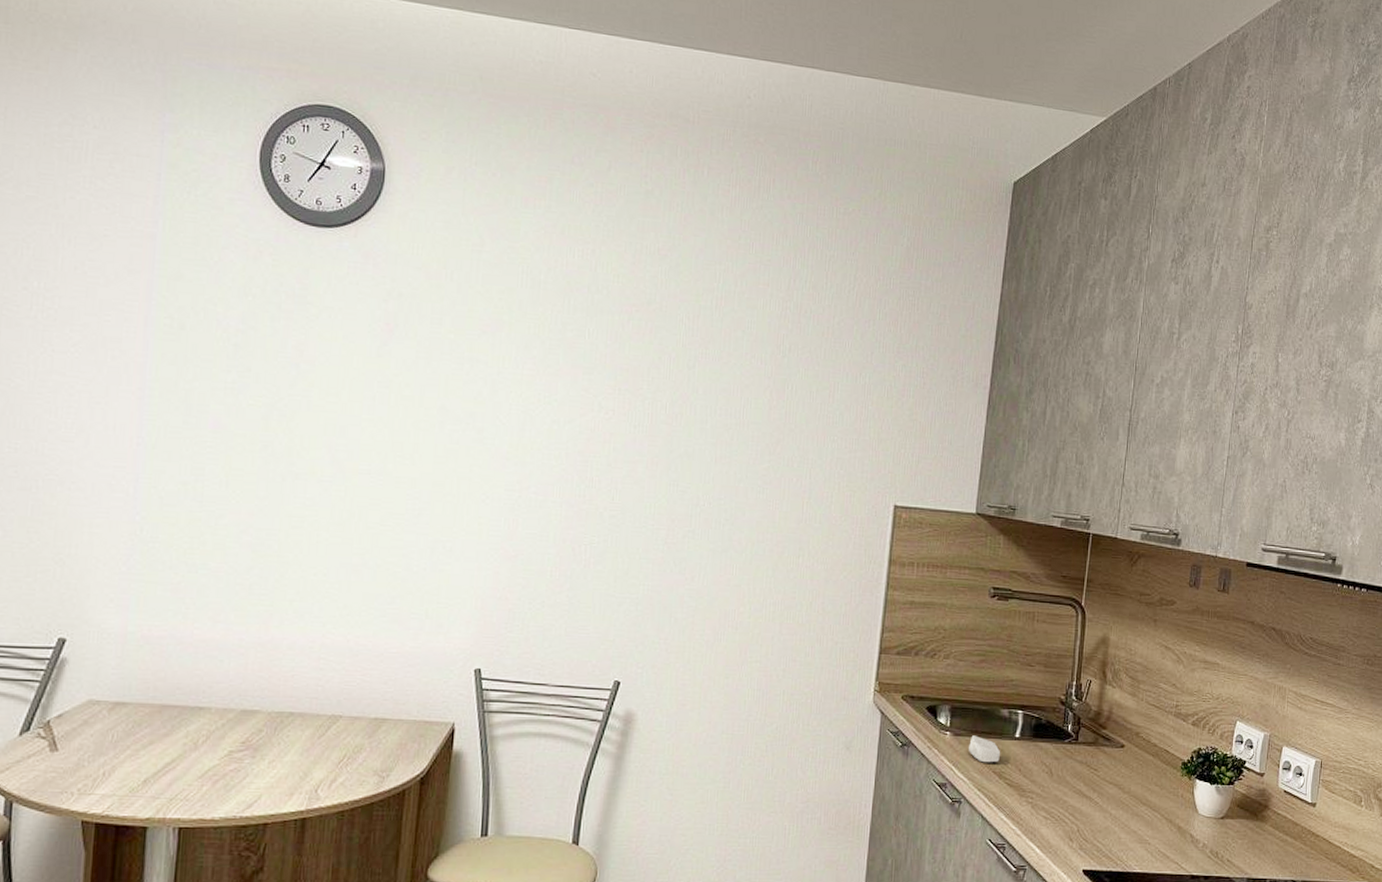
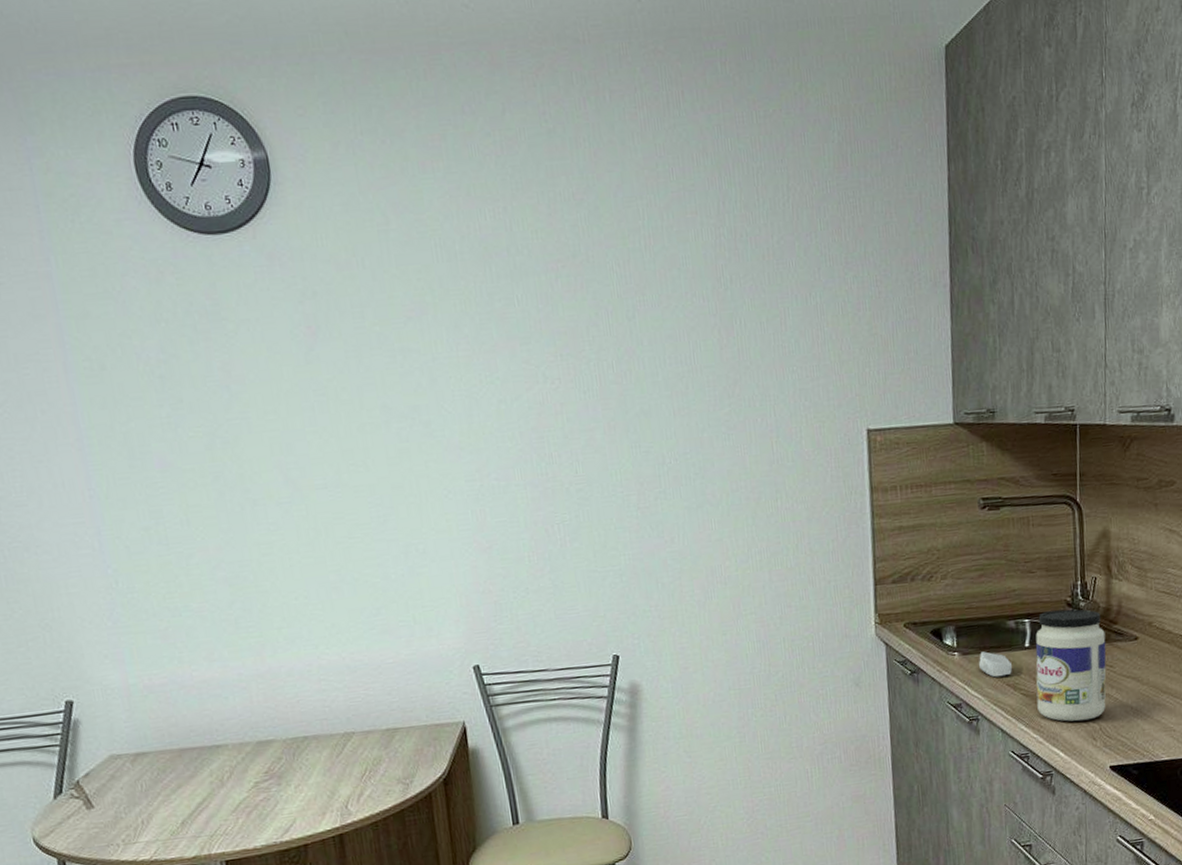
jar: none [1019,706,1094,820] -> present [1035,609,1107,722]

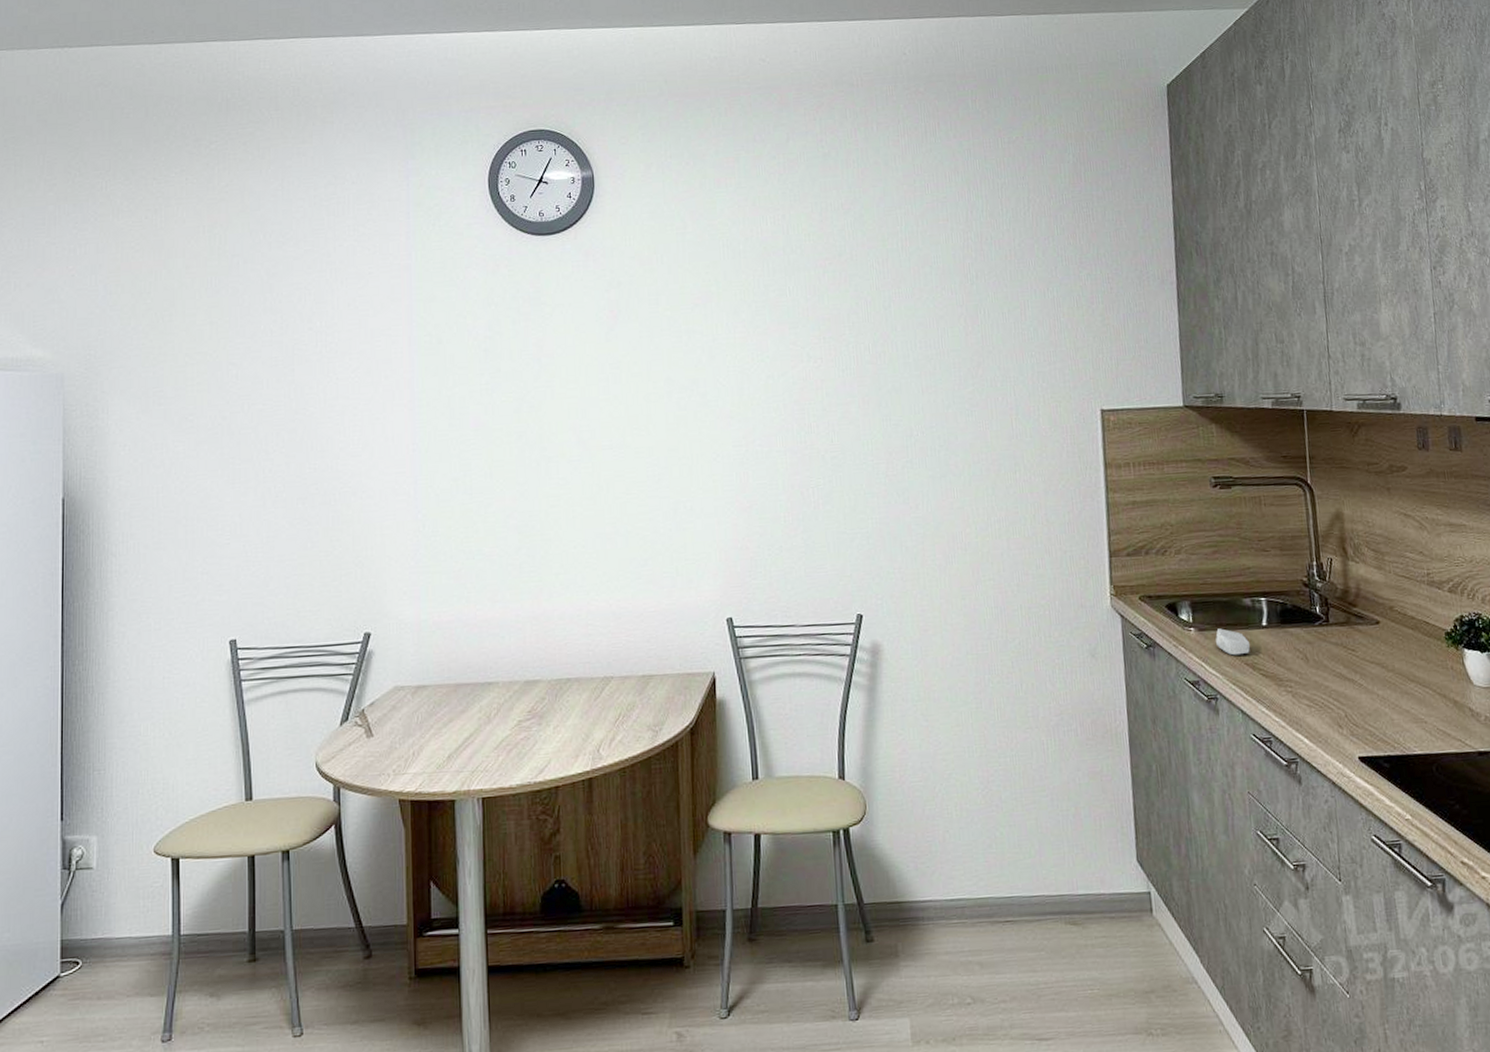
jar: present [1035,609,1107,722] -> none [1272,589,1350,707]

